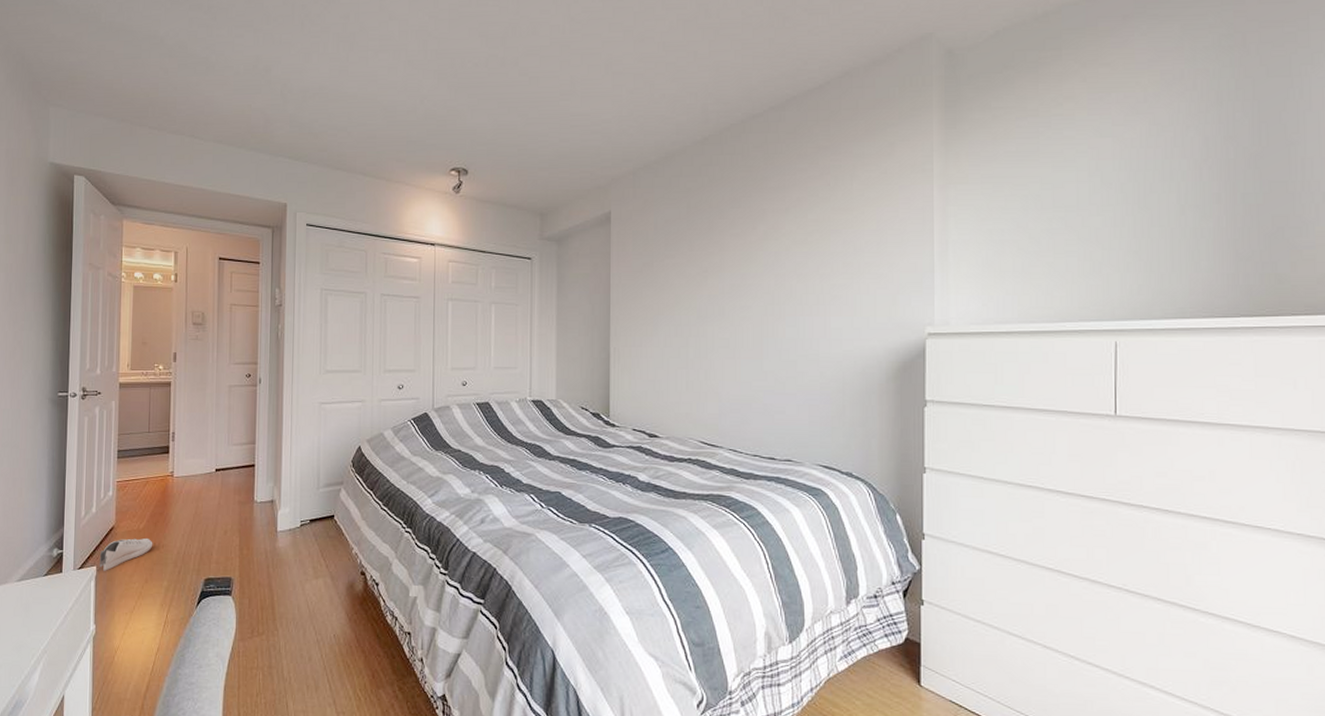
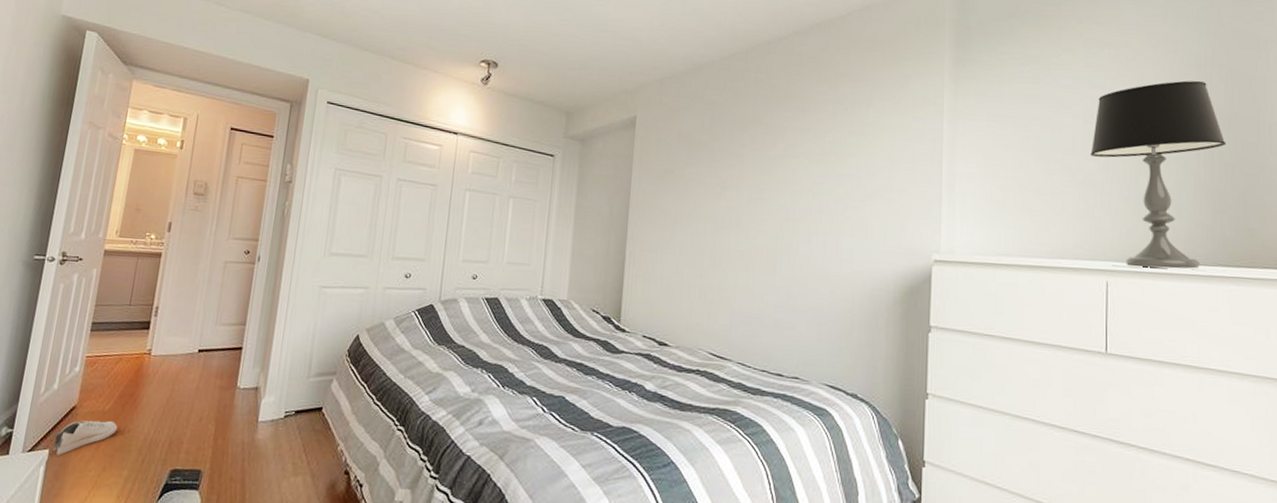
table lamp: none [1096,119,1251,324] -> present [1090,80,1227,269]

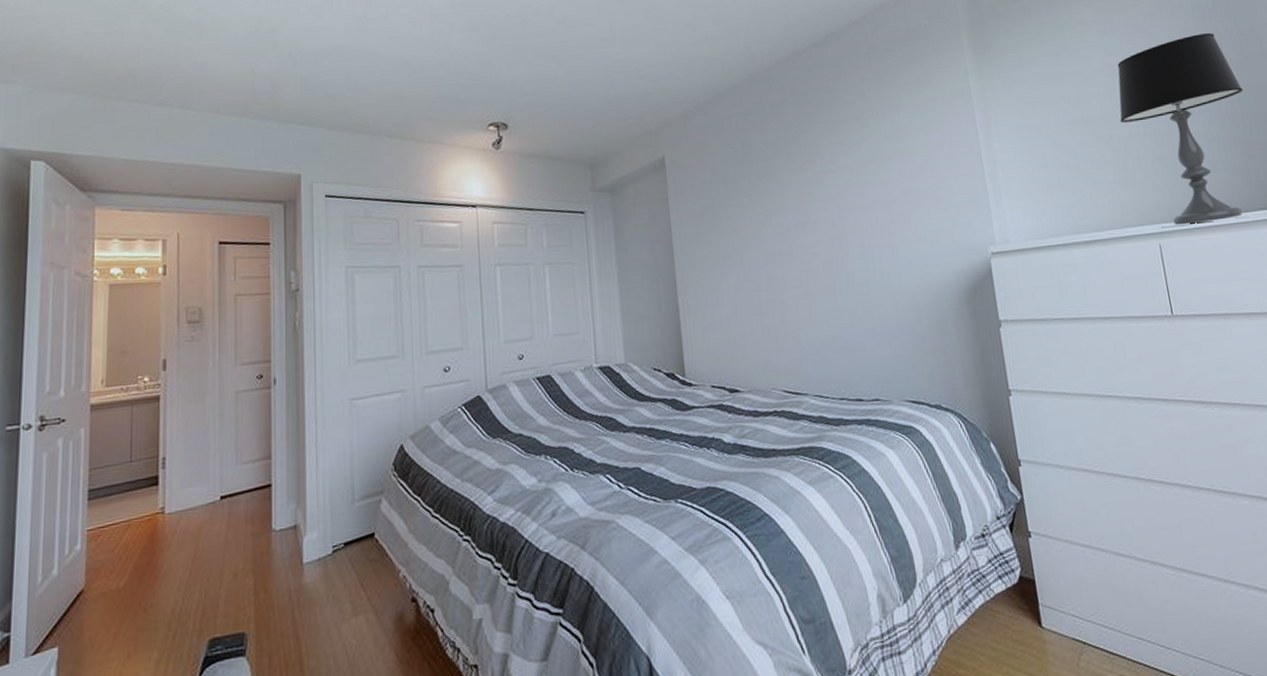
shoe: present [52,420,118,457] -> none [62,597,138,653]

